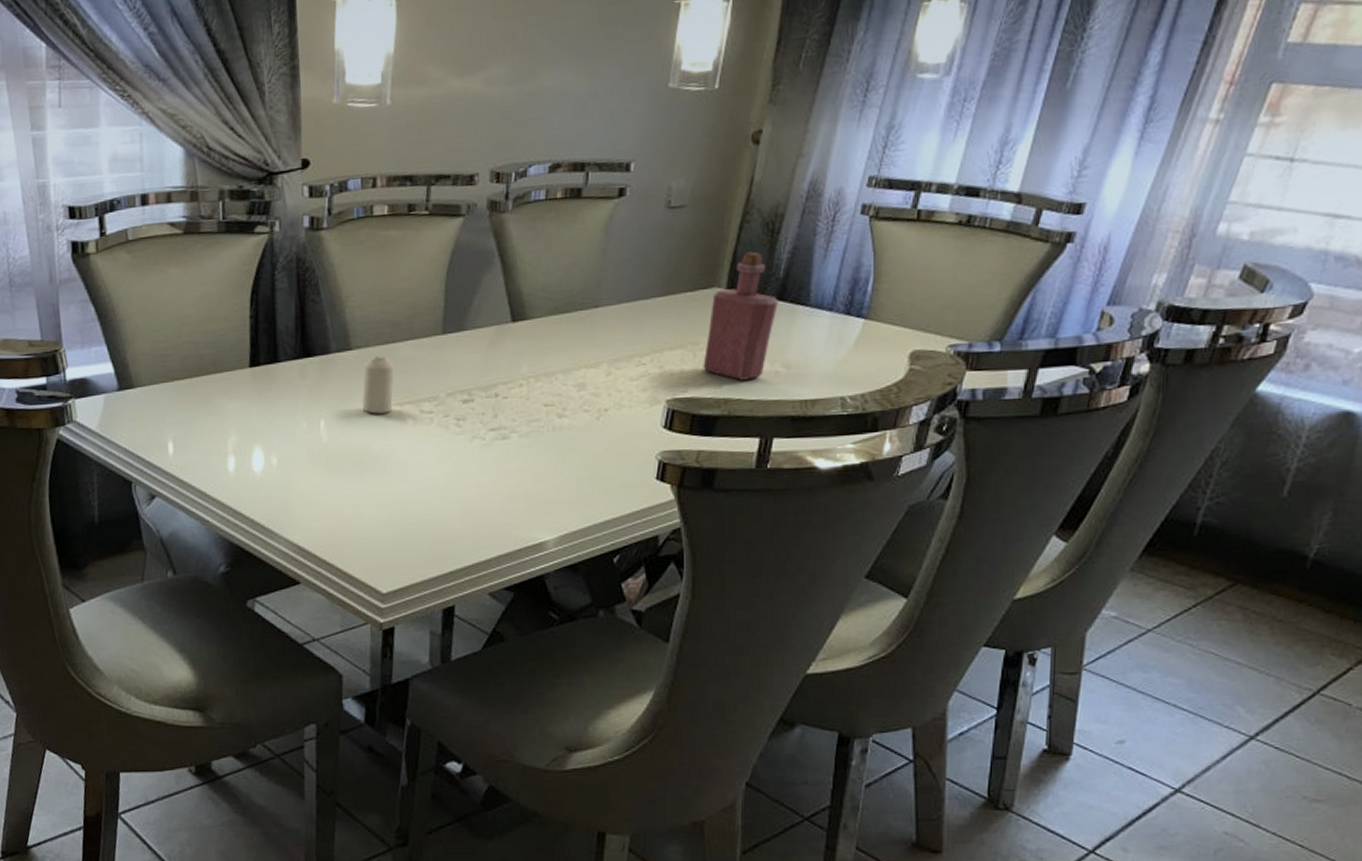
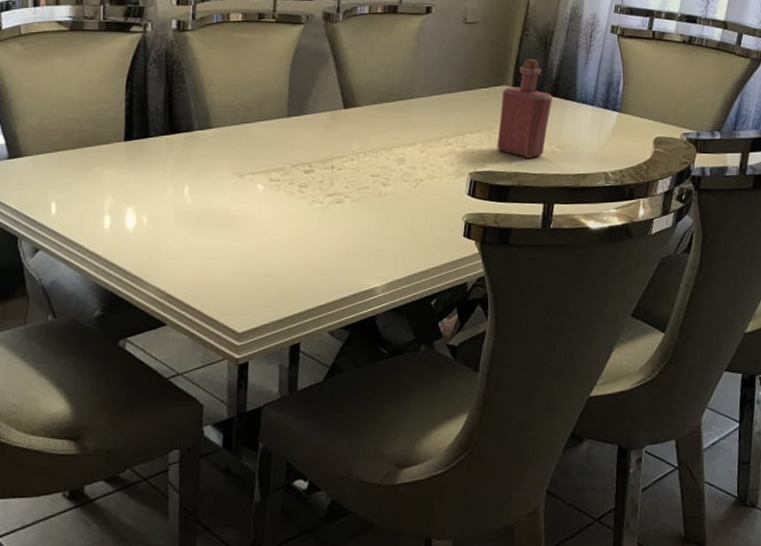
candle: present [362,356,394,414] -> none [220,134,248,181]

